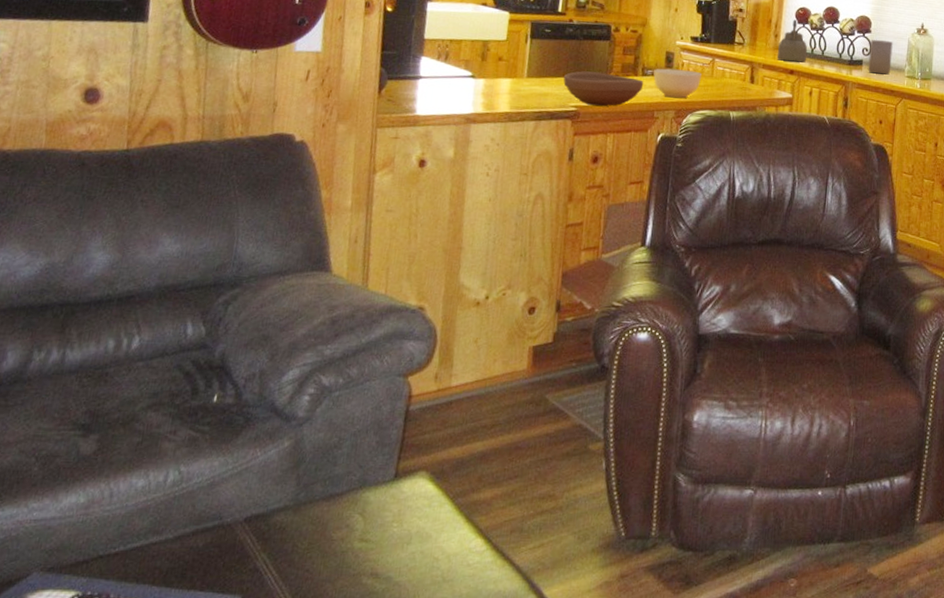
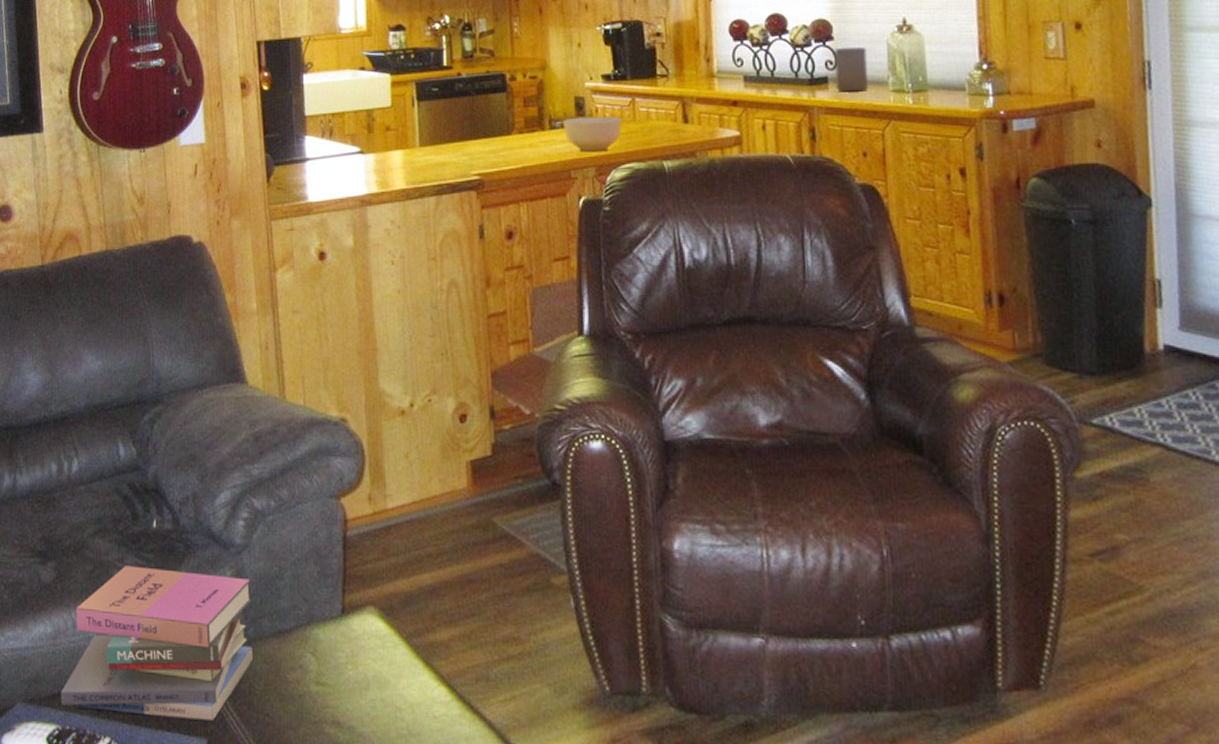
books: none [85,437,309,580] -> present [60,566,252,722]
bowl: present [563,71,644,107] -> none [459,131,554,172]
kettle: present [776,20,808,63] -> none [712,36,753,90]

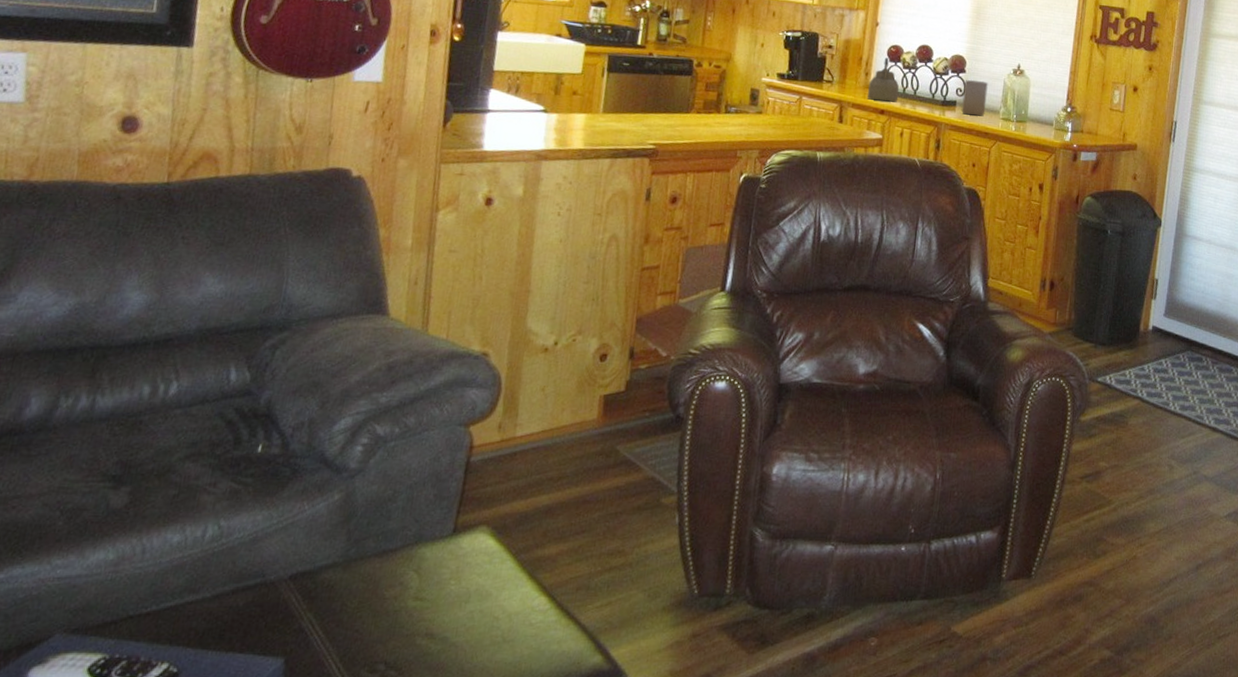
books: present [60,566,252,722] -> none [113,490,361,641]
bowl: present [563,116,623,152] -> none [737,106,789,137]
kettle: none [712,36,753,90] -> present [867,57,900,102]

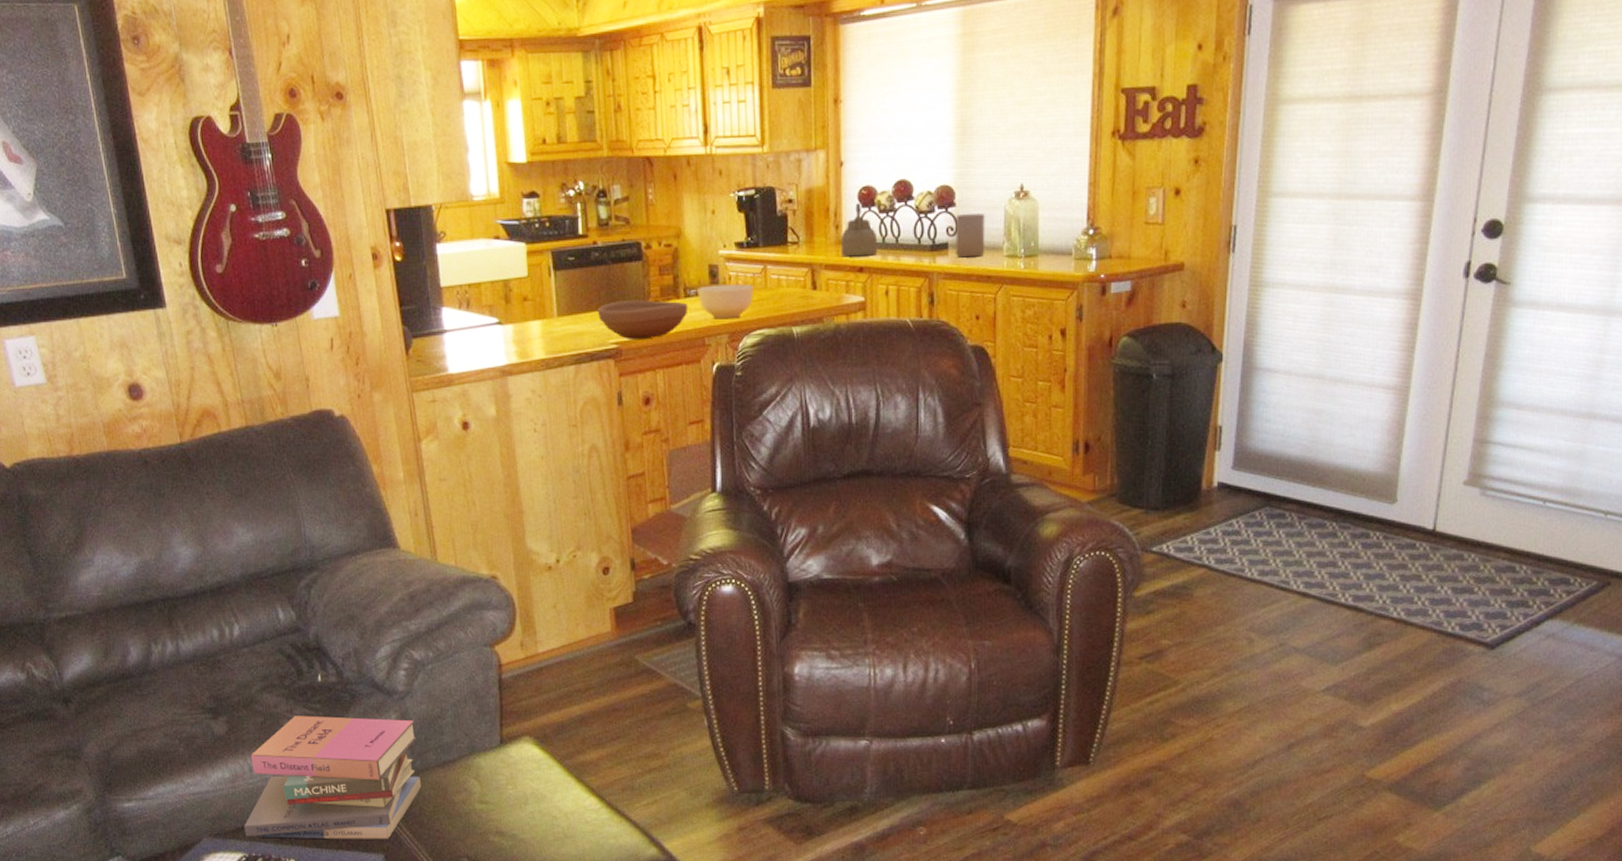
books: none [113,490,361,641] -> present [243,715,421,840]
bowl: none [641,107,727,145] -> present [597,300,688,340]
bowl: none [737,106,789,137] -> present [698,283,755,319]

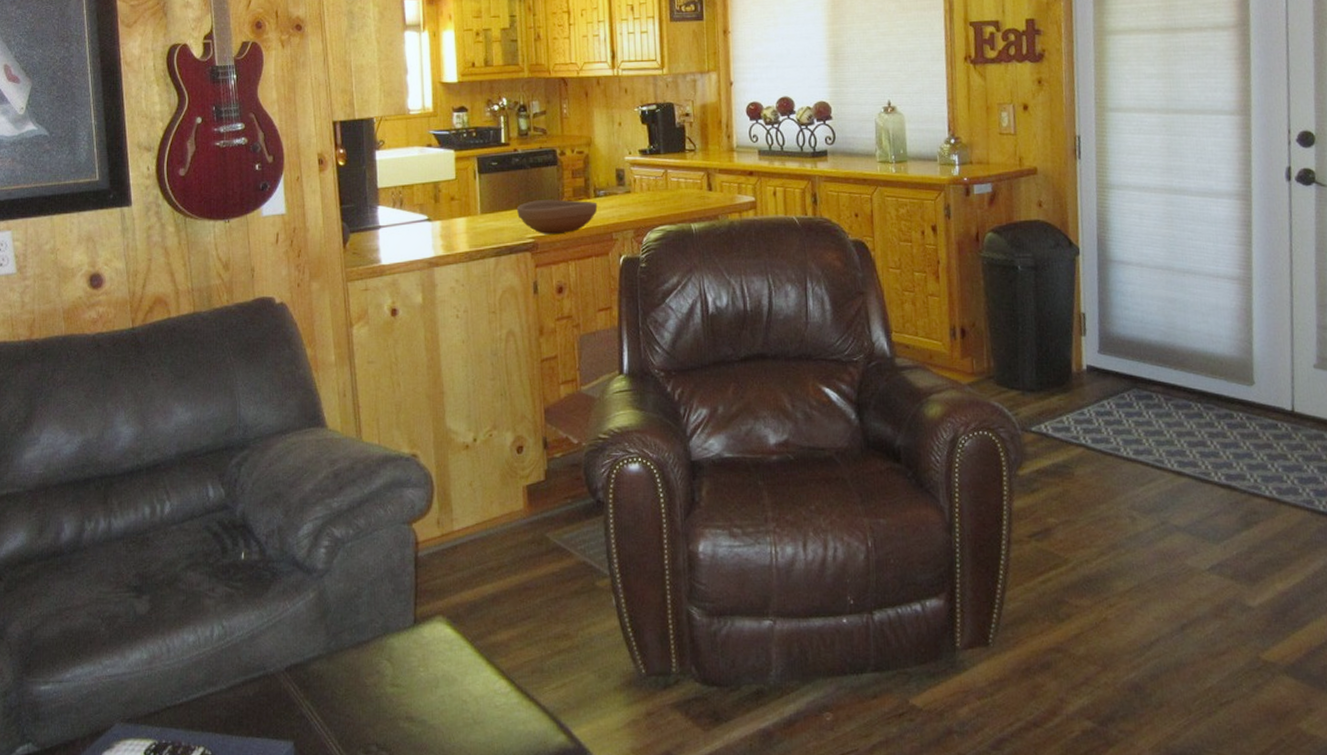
books: present [243,715,421,840] -> none [156,594,334,726]
bowl: present [698,283,755,319] -> none [606,185,657,217]
kettle: present [840,203,878,257] -> none [732,116,766,163]
canister: present [955,214,985,258] -> none [832,125,860,163]

